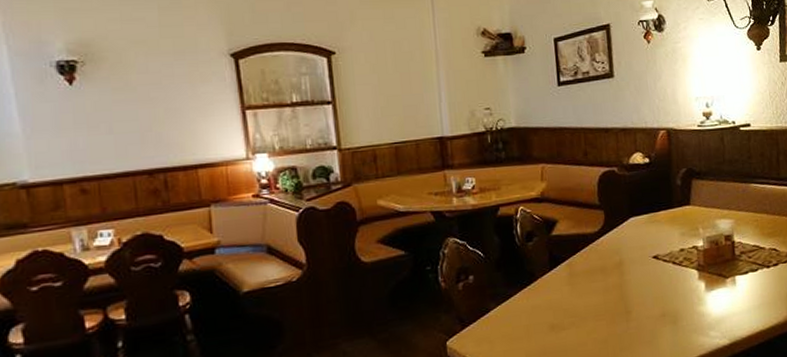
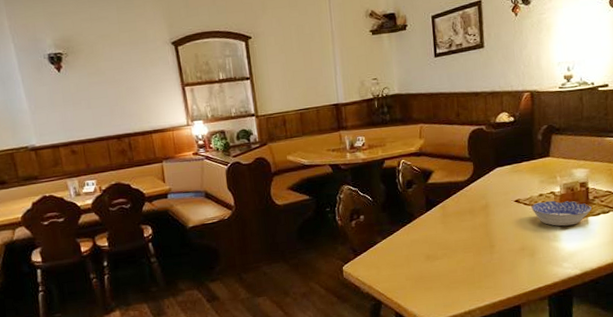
bowl: none [671,256,739,287] -> present [531,200,592,226]

